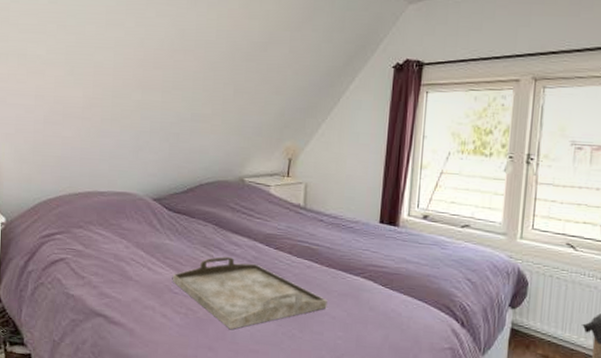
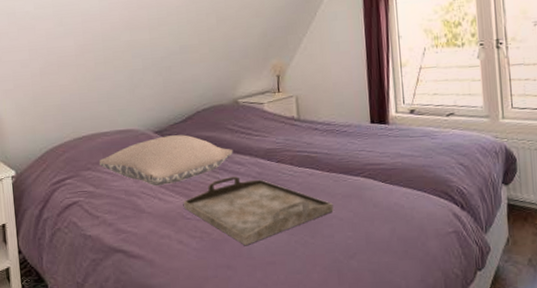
pillow: none [91,205,232,256] -> present [98,135,233,187]

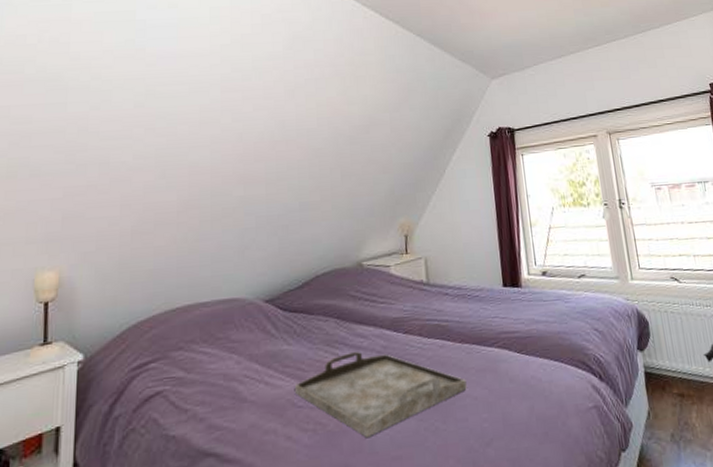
pillow: present [98,135,233,187] -> none [193,303,356,368]

